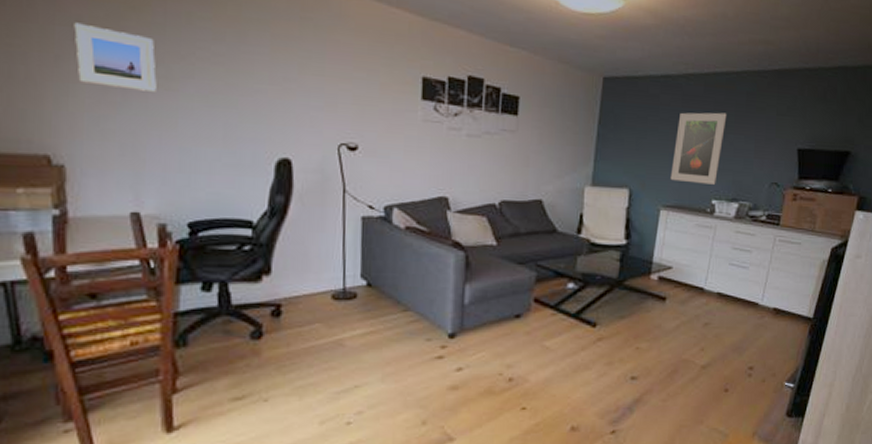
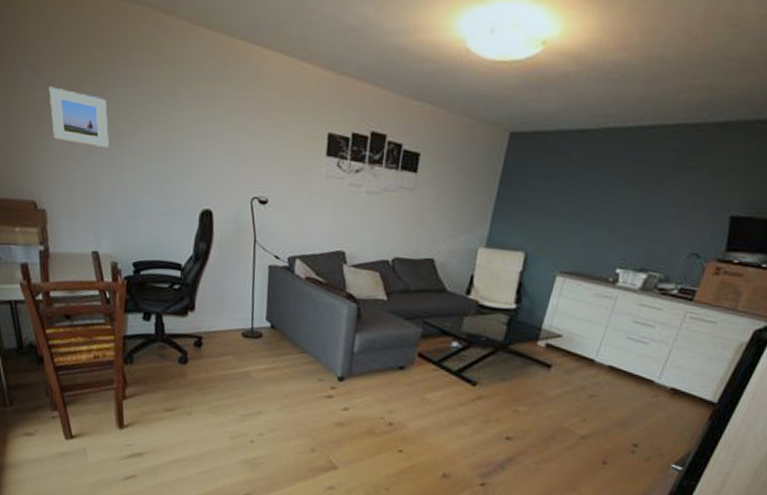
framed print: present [670,112,727,185] -> none [571,171,648,252]

